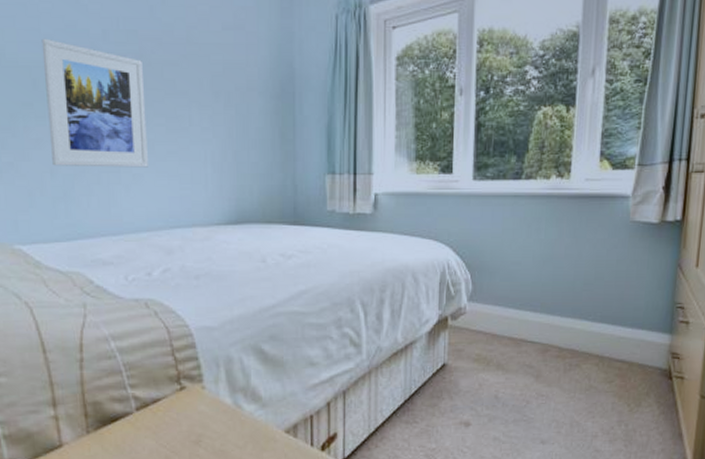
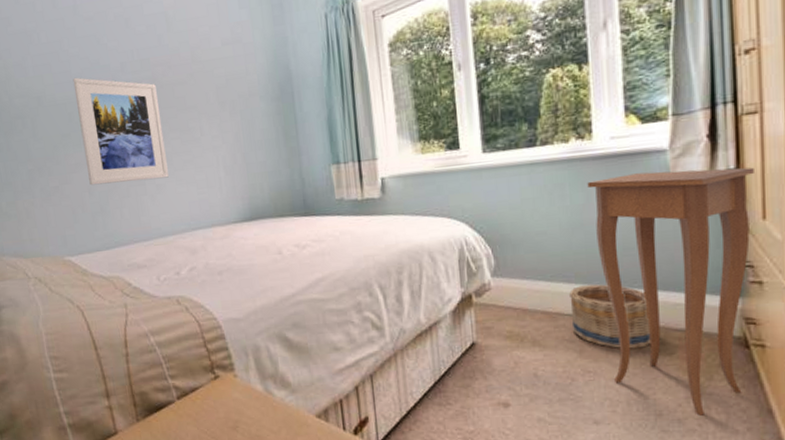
basket: none [533,315,597,376] -> present [569,284,651,349]
side table: none [561,215,695,437] -> present [587,167,754,416]

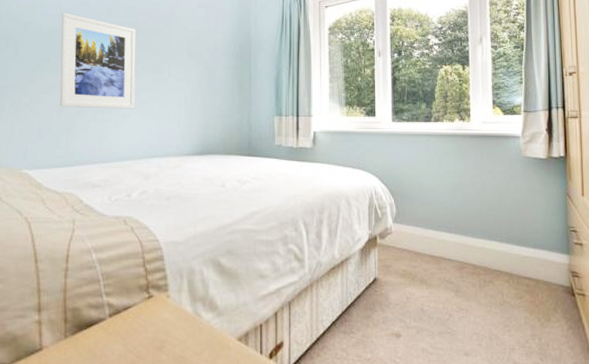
basket: present [569,284,651,349] -> none [450,236,508,291]
side table: present [587,167,754,416] -> none [466,151,576,351]

